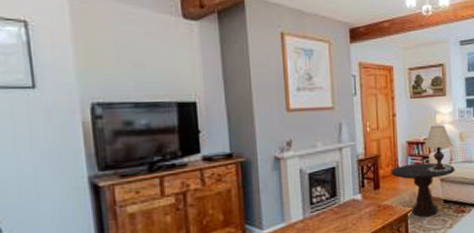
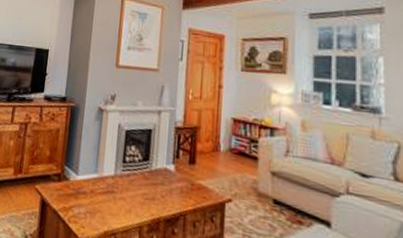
side table: present [391,162,455,217] -> none [210,144,292,216]
table lamp: present [423,125,453,172] -> none [252,105,292,165]

